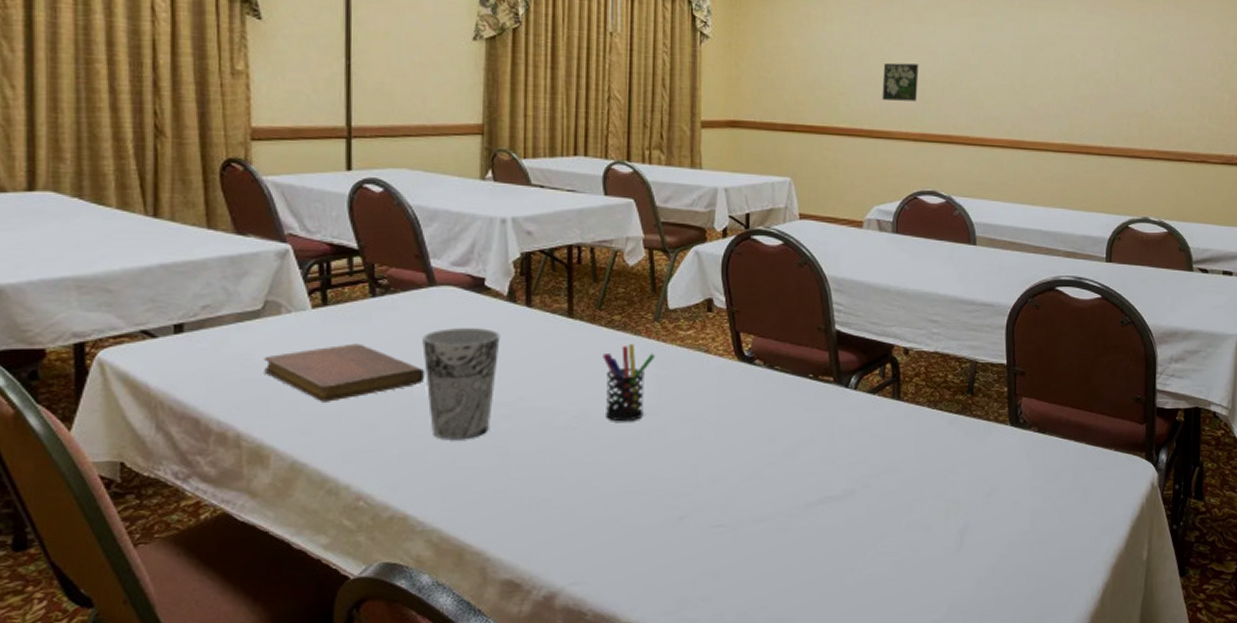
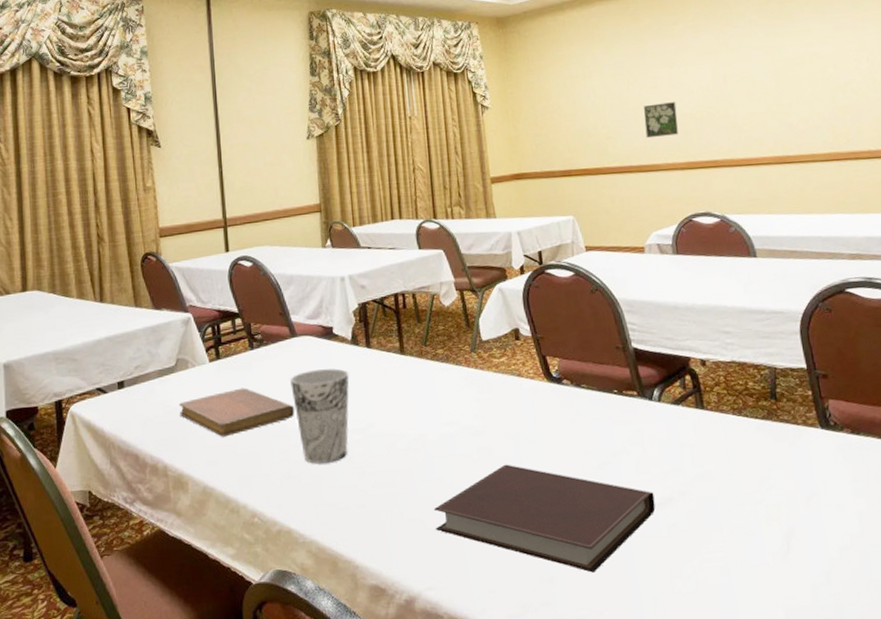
notebook: none [588,449,836,567] -> present [433,464,656,573]
pen holder: present [602,343,656,422] -> none [432,372,476,442]

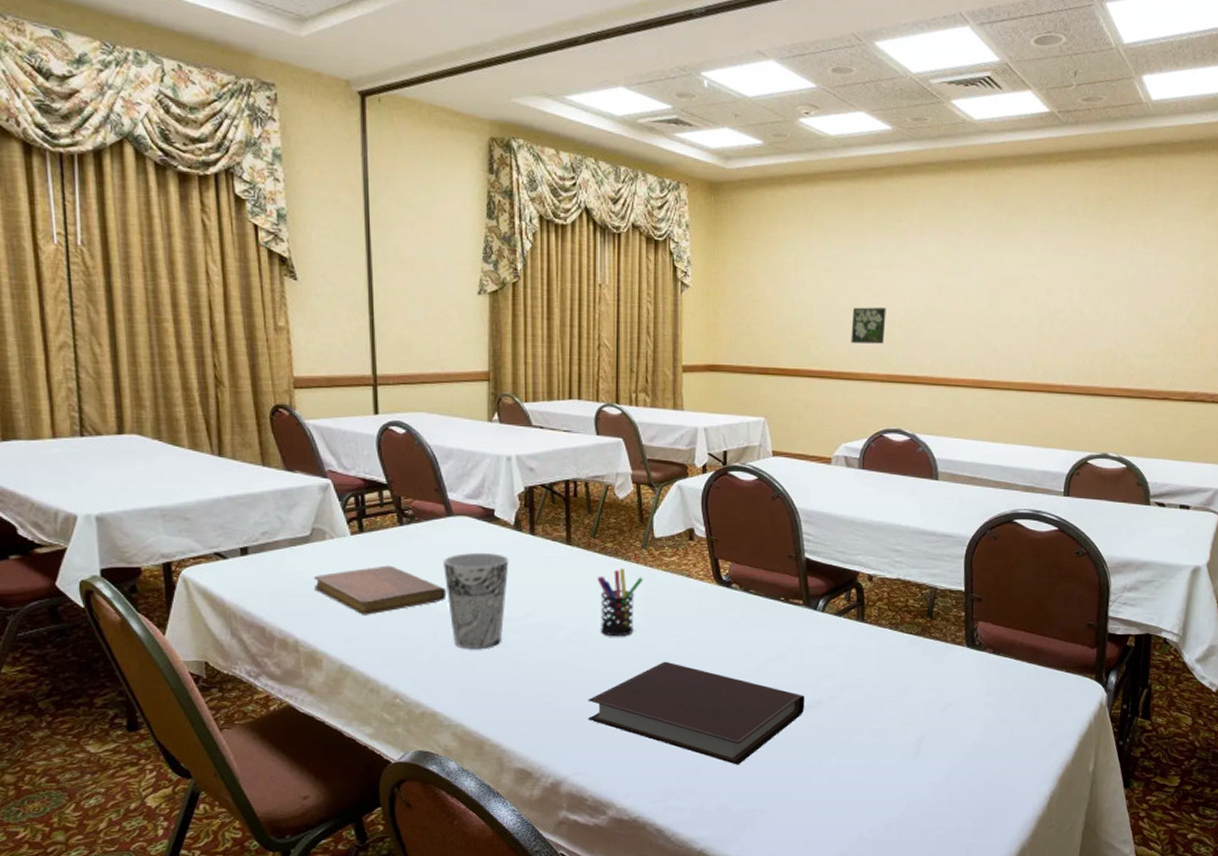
pen holder: none [432,372,476,442] -> present [597,567,644,637]

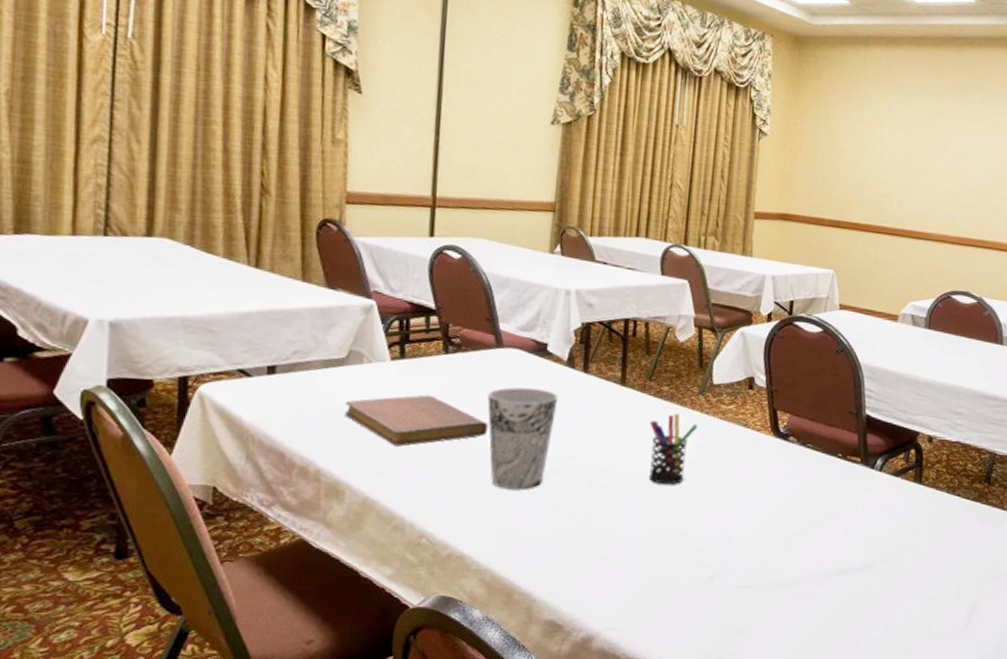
notebook: present [587,661,805,765] -> none [627,513,857,627]
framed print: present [851,307,886,344] -> none [924,169,961,207]

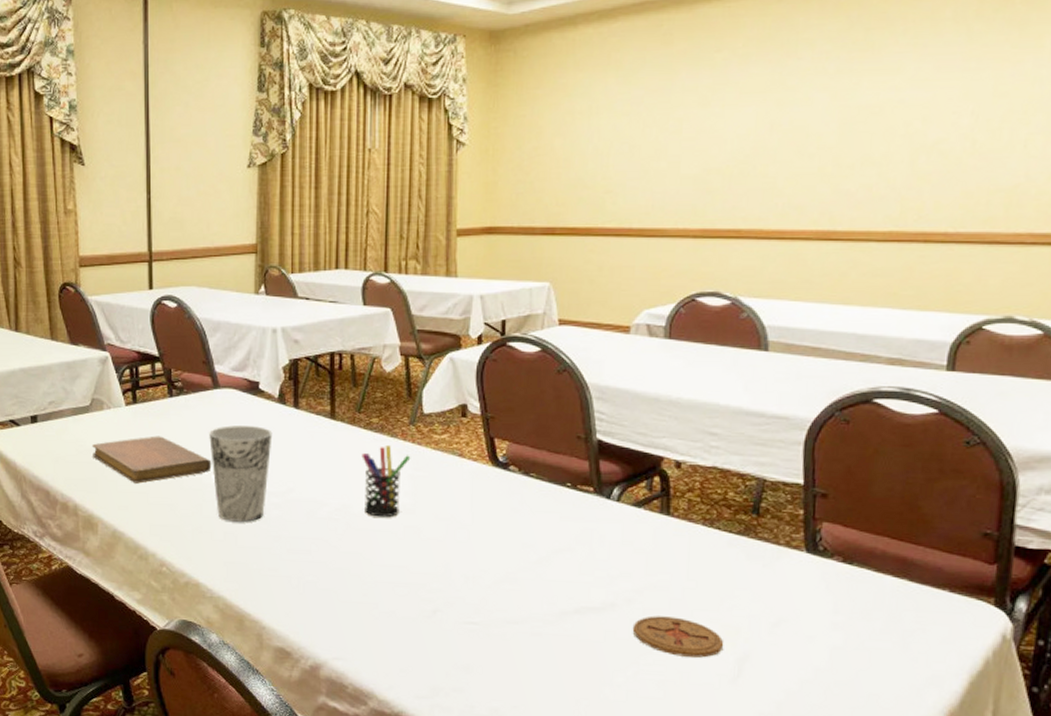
coaster: none [886,574,959,610] -> present [632,616,724,658]

